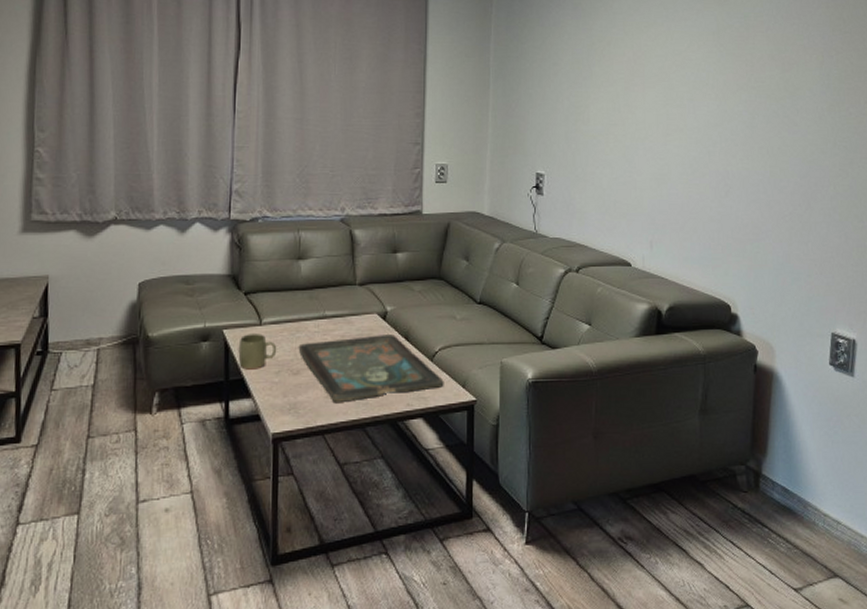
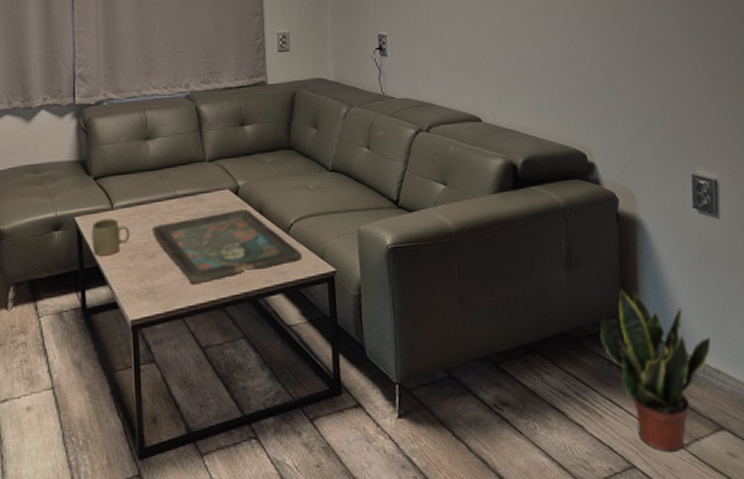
potted plant: none [727,437,834,595] -> present [600,288,711,453]

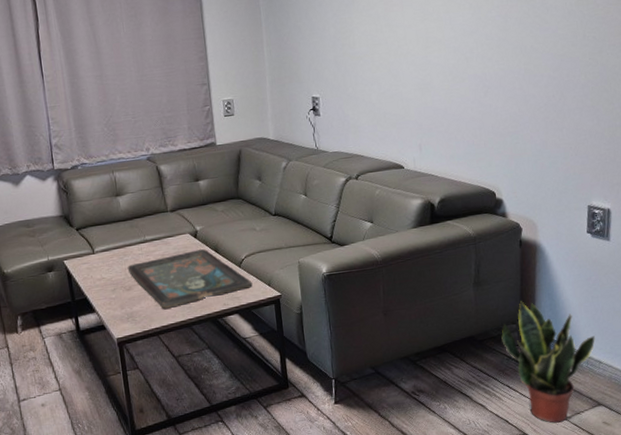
mug: present [91,218,131,257] -> none [78,260,110,291]

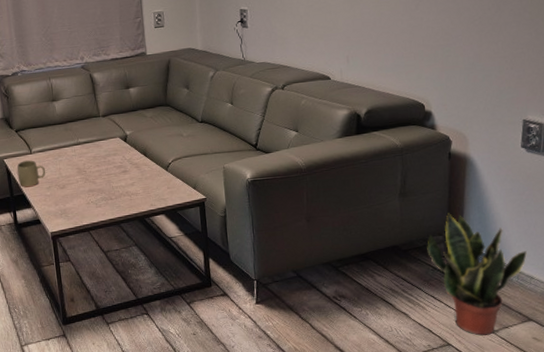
mug: none [78,260,110,291] -> present [16,160,46,188]
decorative tray: present [127,249,253,309] -> none [61,152,179,207]

